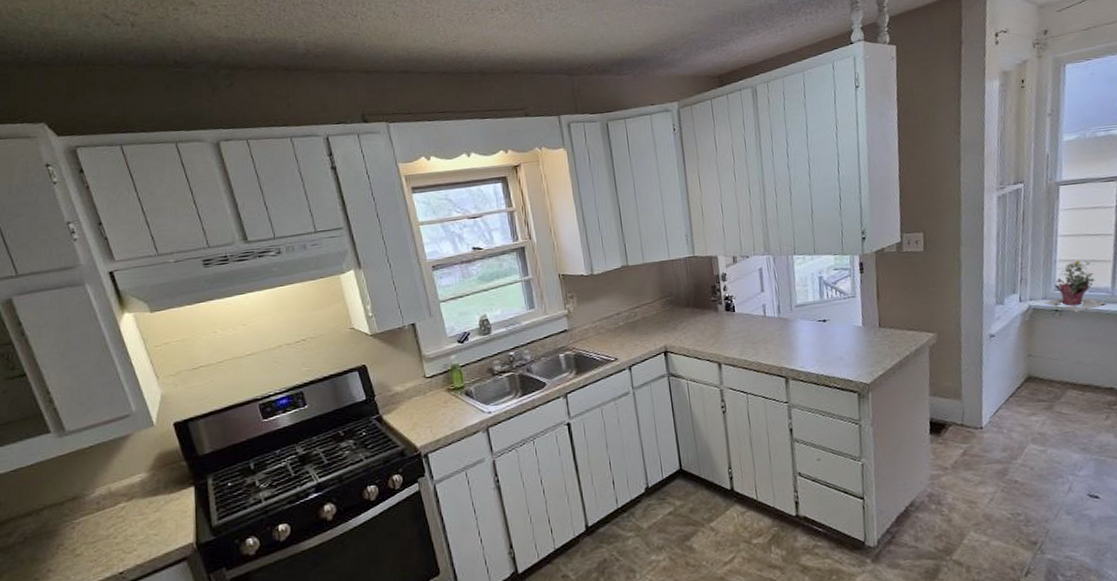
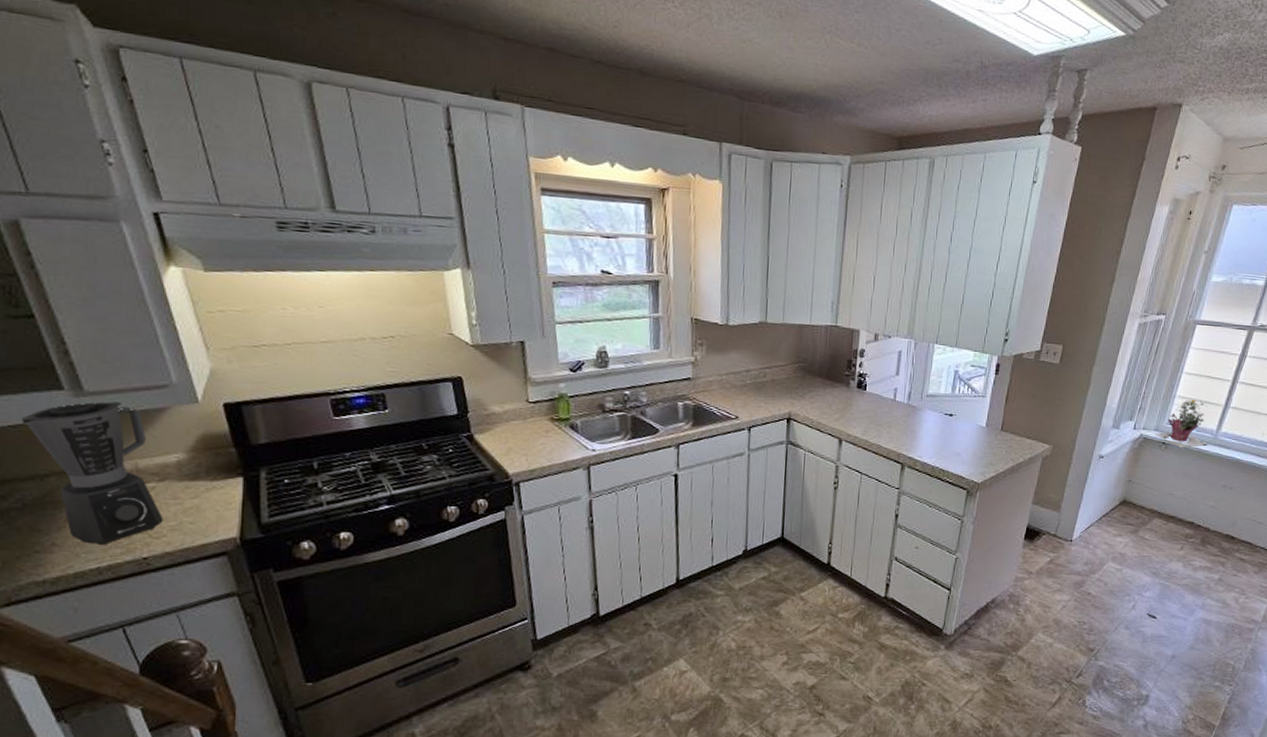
blender: none [20,436,133,566] -> present [21,401,163,545]

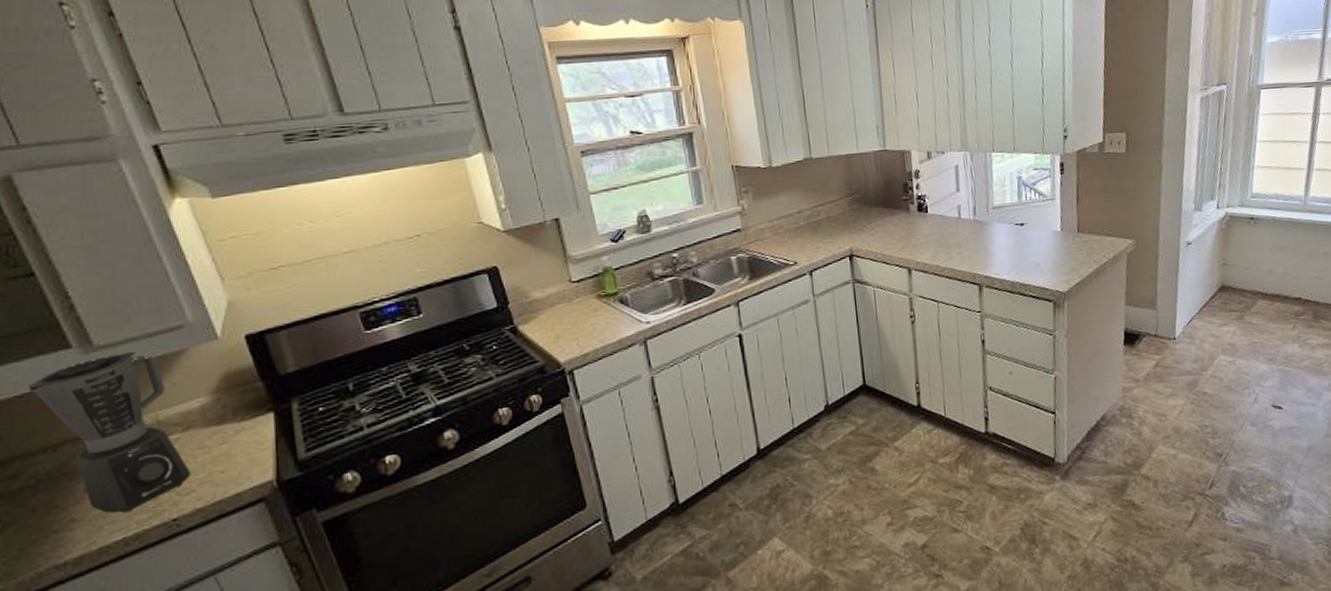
potted flower: present [1154,399,1208,448] -> none [1240,166,1299,221]

